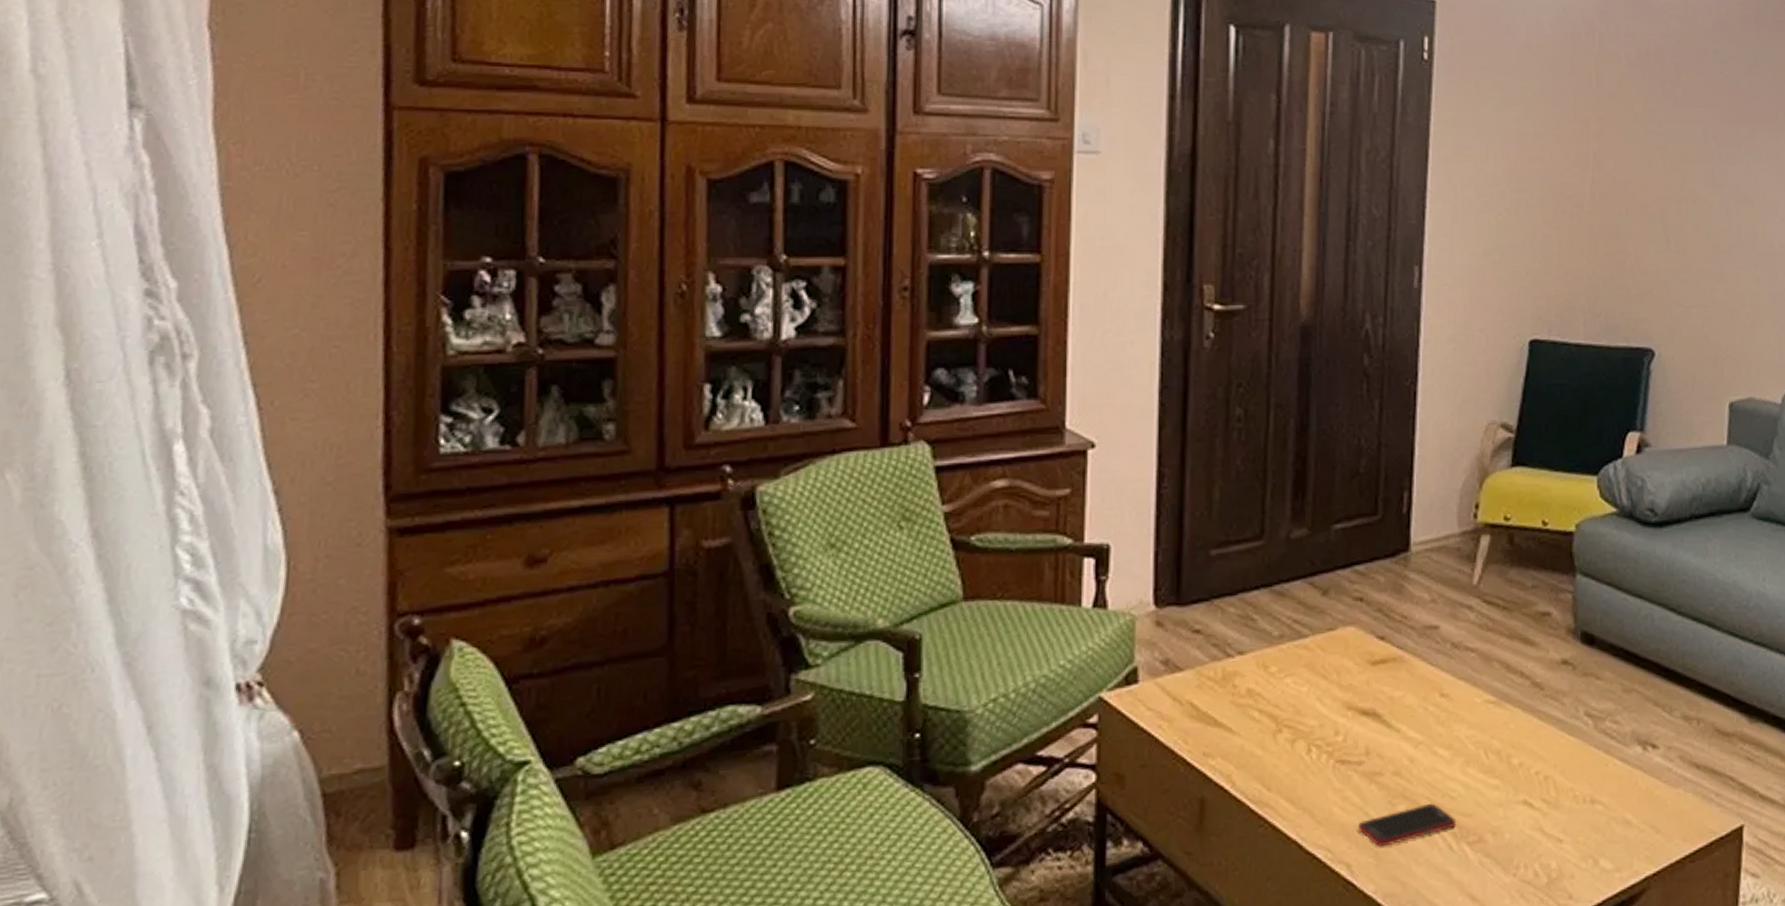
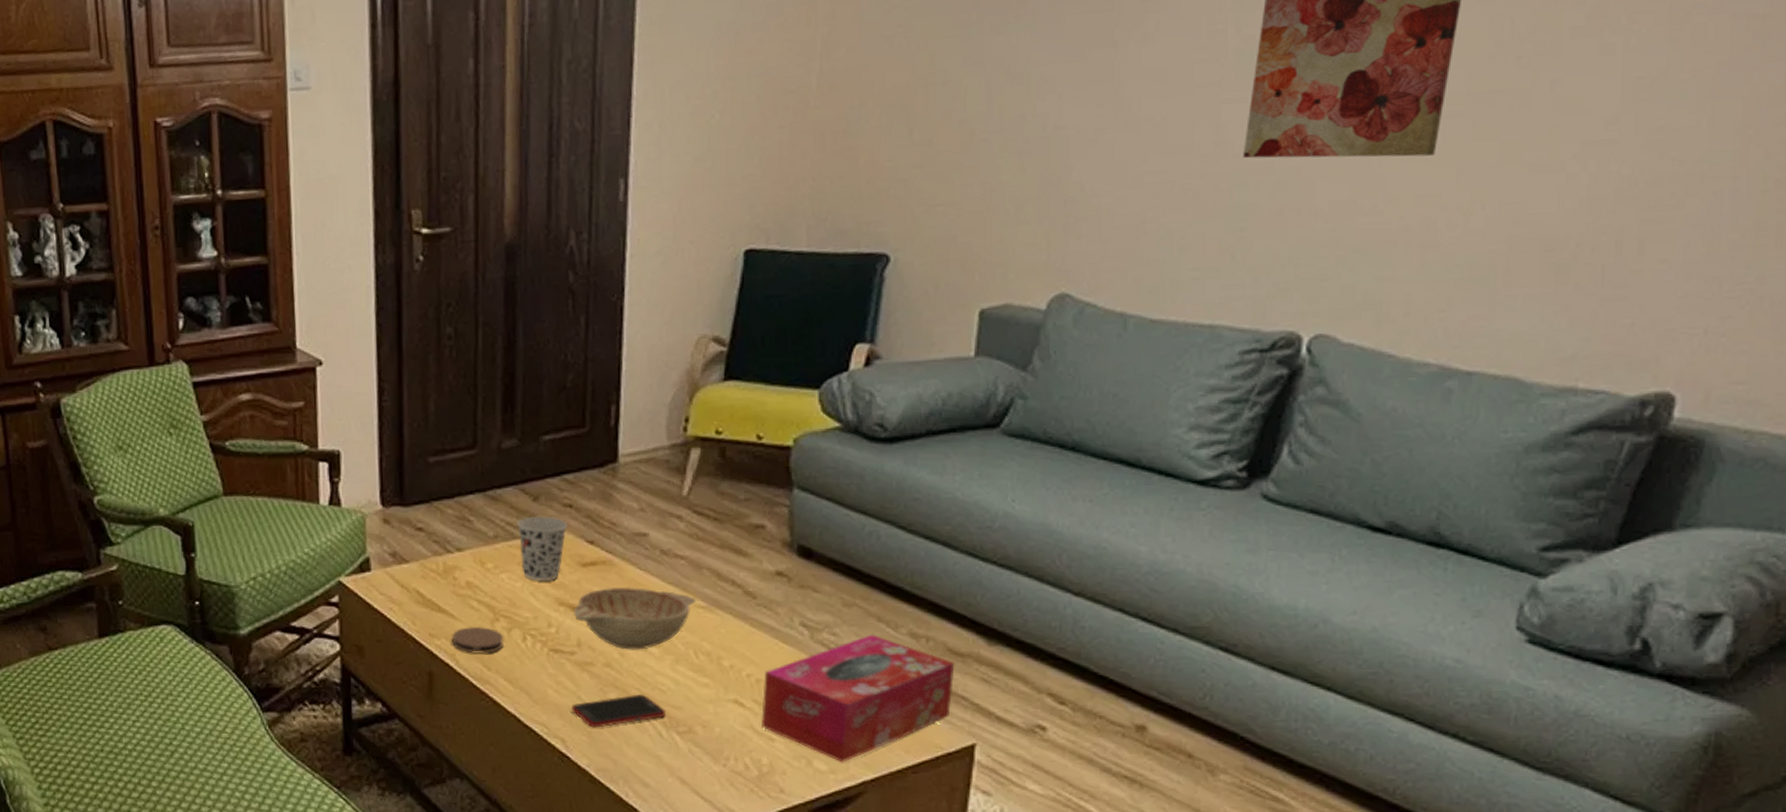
coaster: none [1228,739,1287,773] -> present [451,626,505,654]
cup: none [1305,611,1357,685] -> present [517,516,567,582]
decorative bowl: none [1361,684,1487,755] -> present [573,586,697,650]
tissue box: none [1550,719,1723,859] -> present [761,634,955,763]

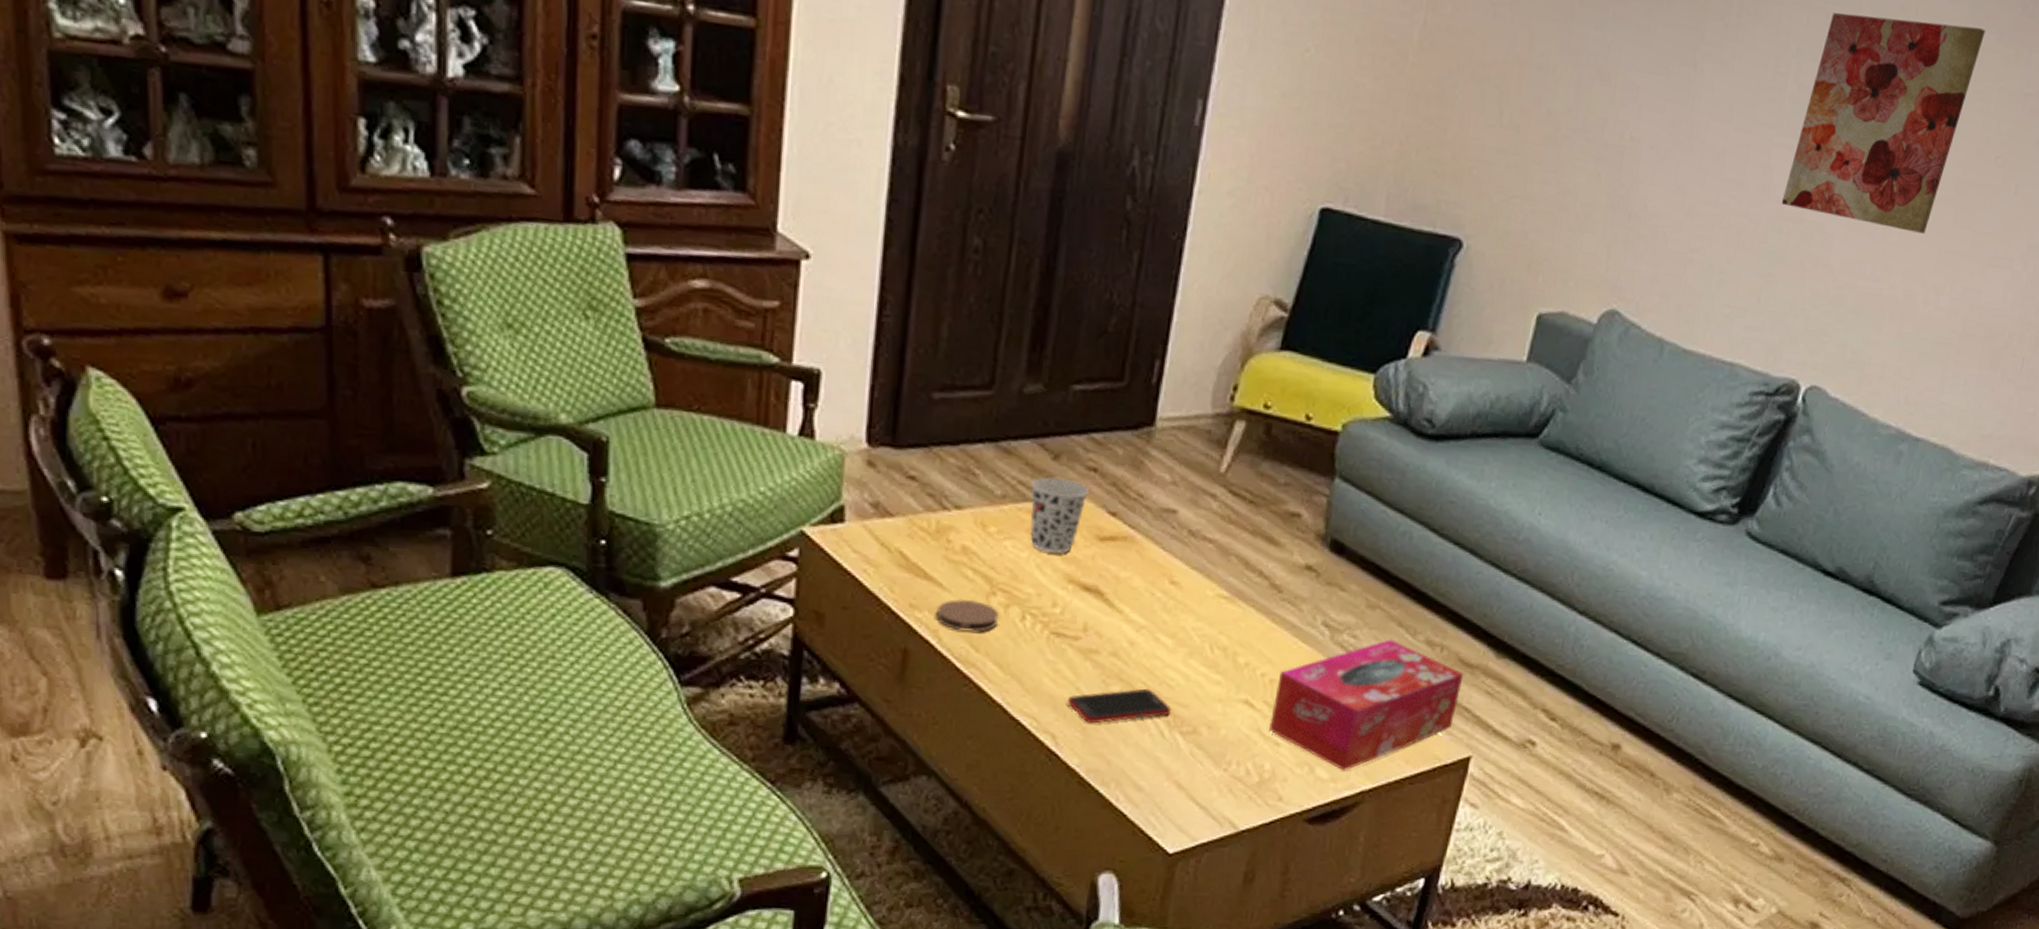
decorative bowl: present [573,586,697,650] -> none [1082,566,1220,640]

